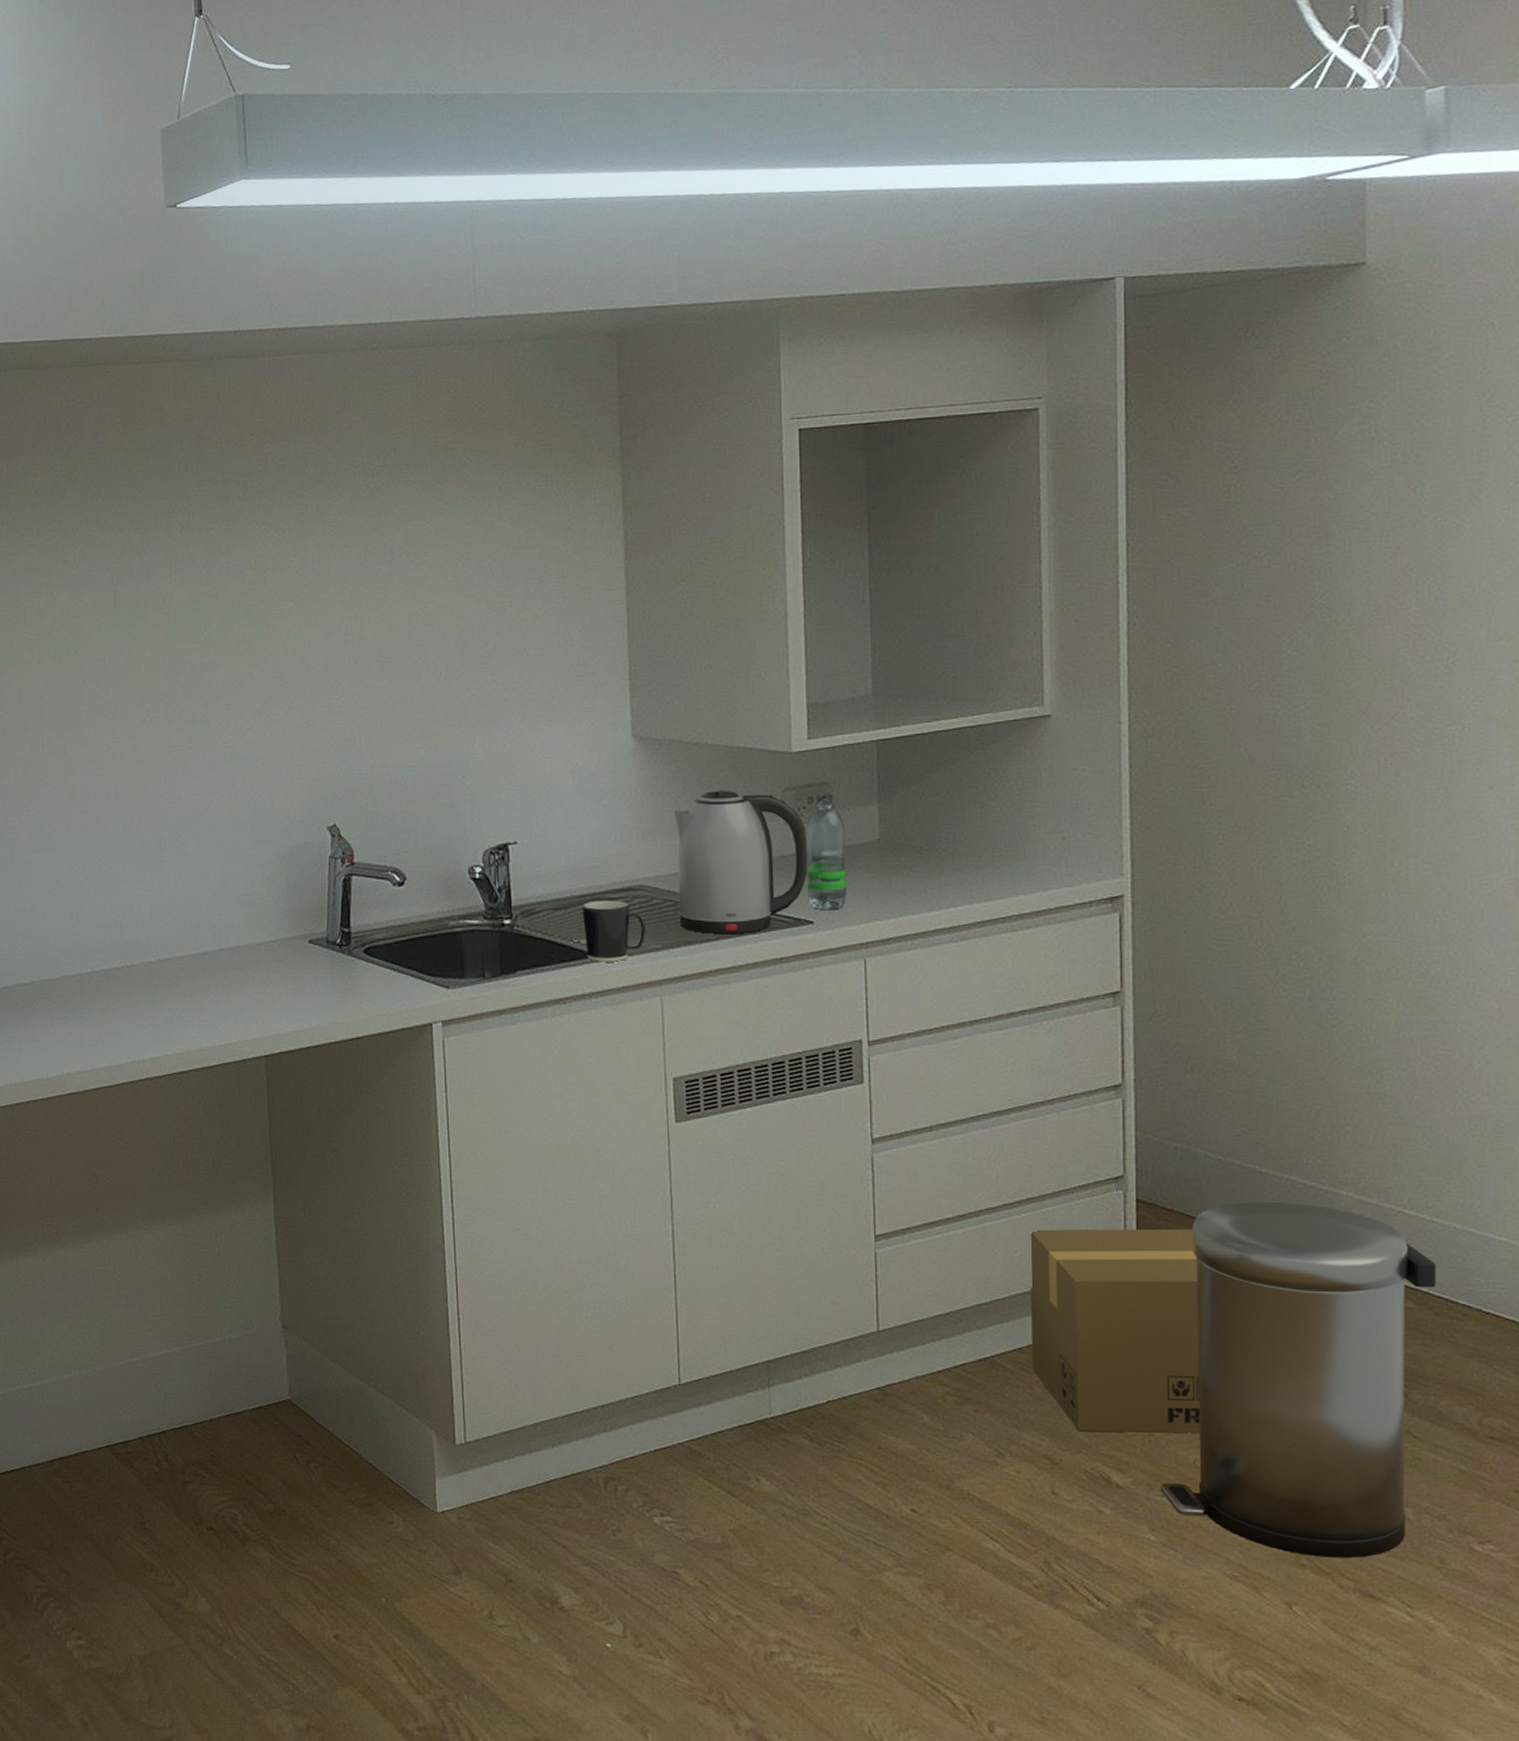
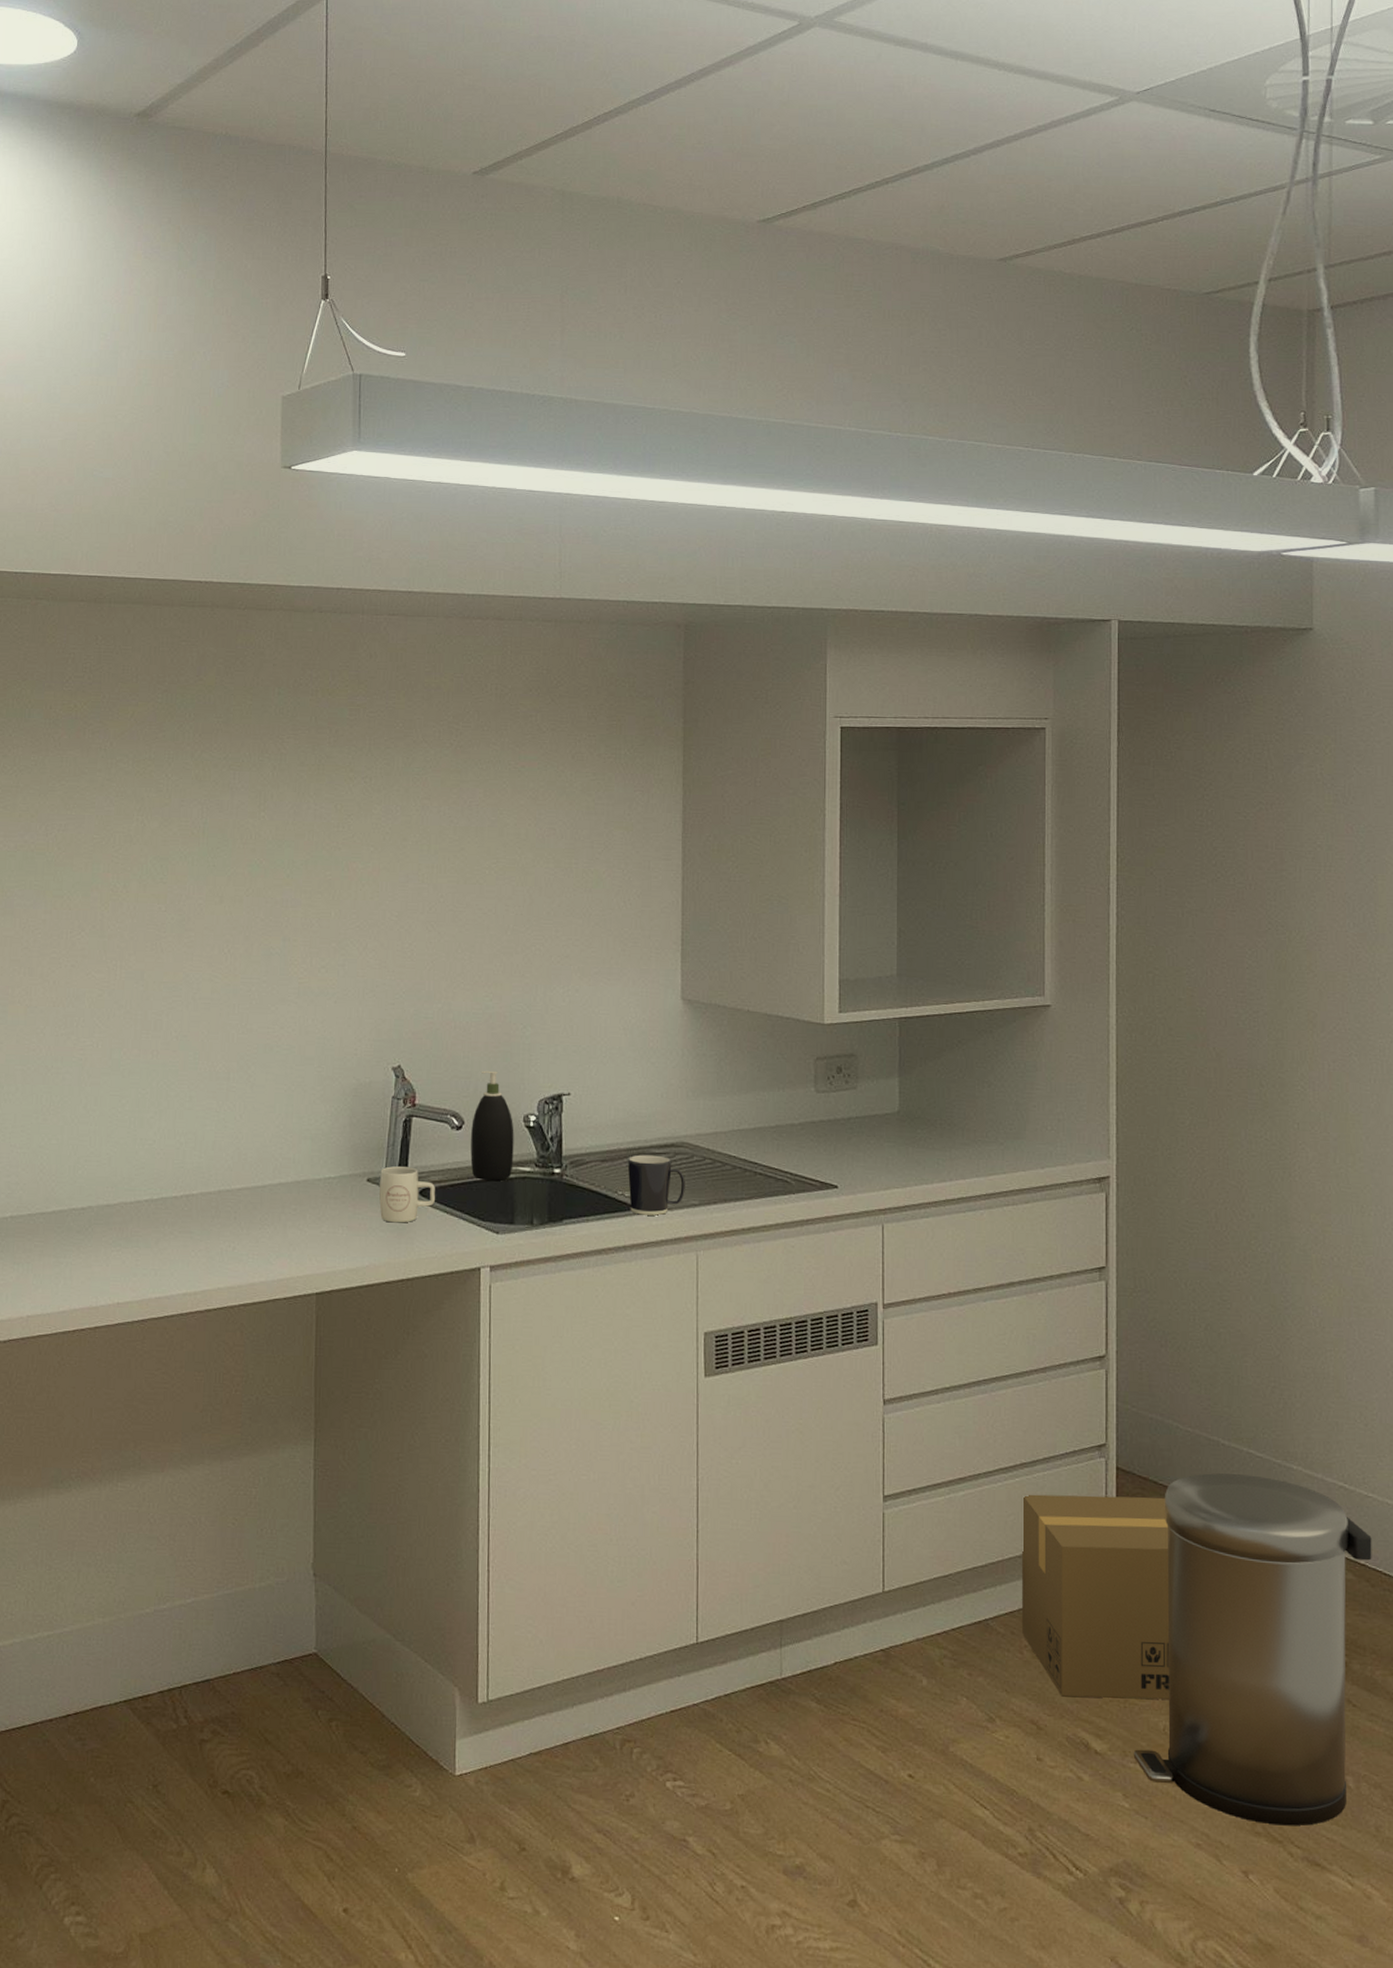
mug: none [322,926,382,983] -> present [379,1166,436,1223]
soap dispenser: none [414,823,461,936] -> present [470,1070,514,1182]
kettle: present [673,790,808,934] -> none [716,1055,835,1194]
bottle: present [805,793,847,911] -> none [833,1065,869,1177]

